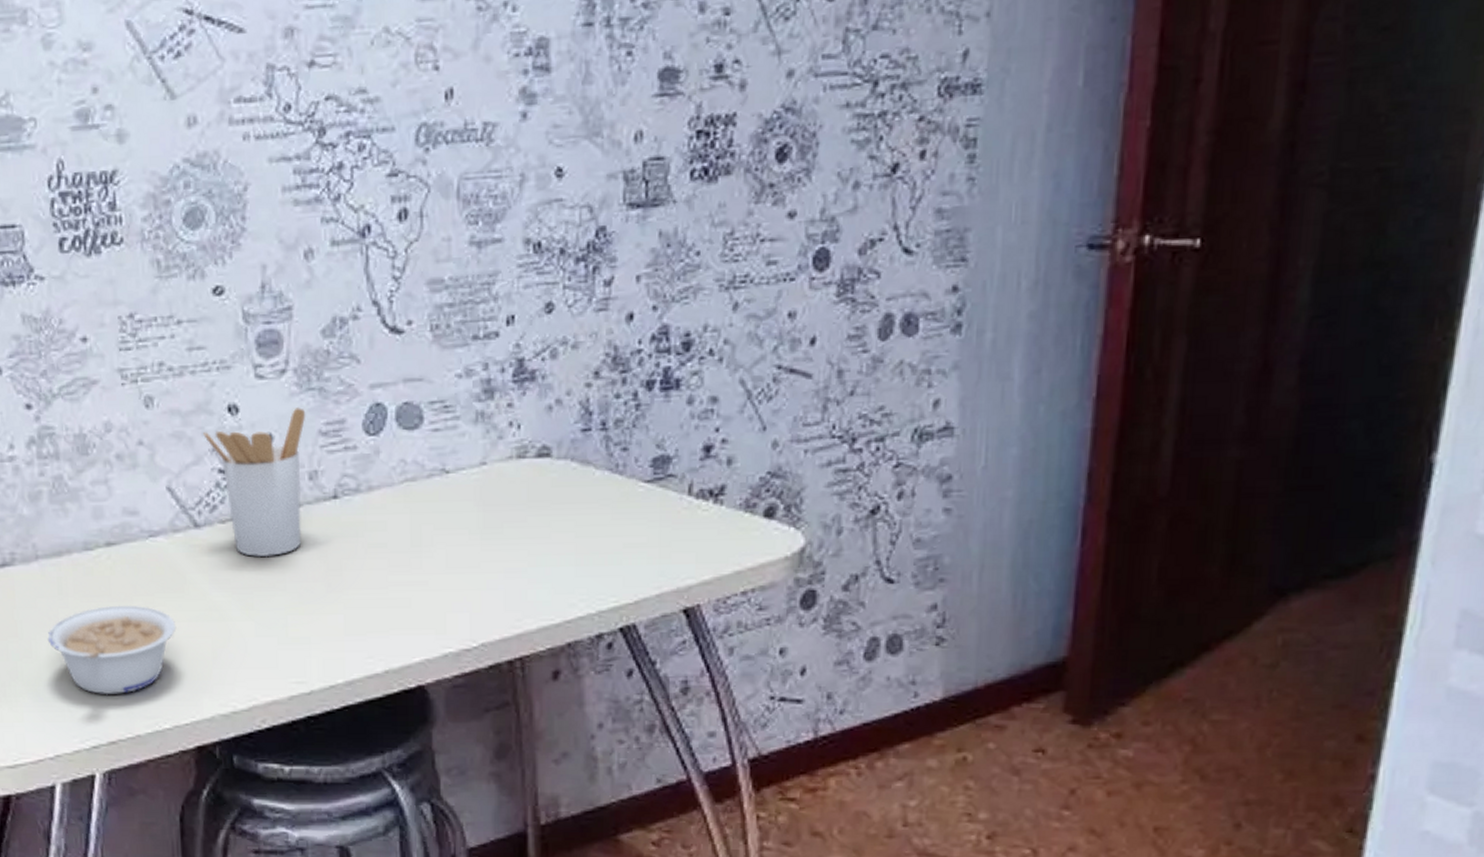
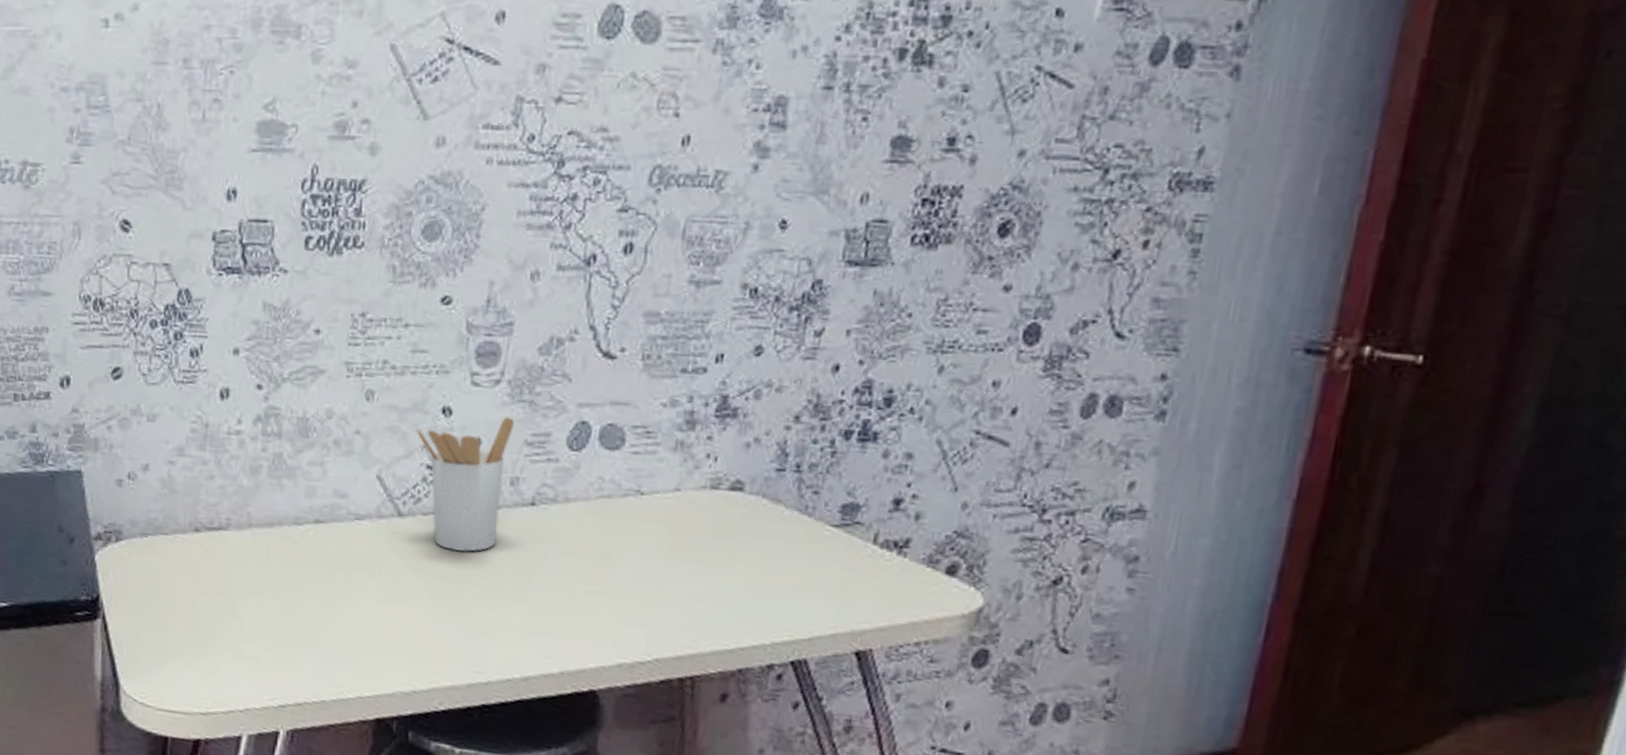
legume: present [47,605,177,695] -> none [251,578,371,661]

